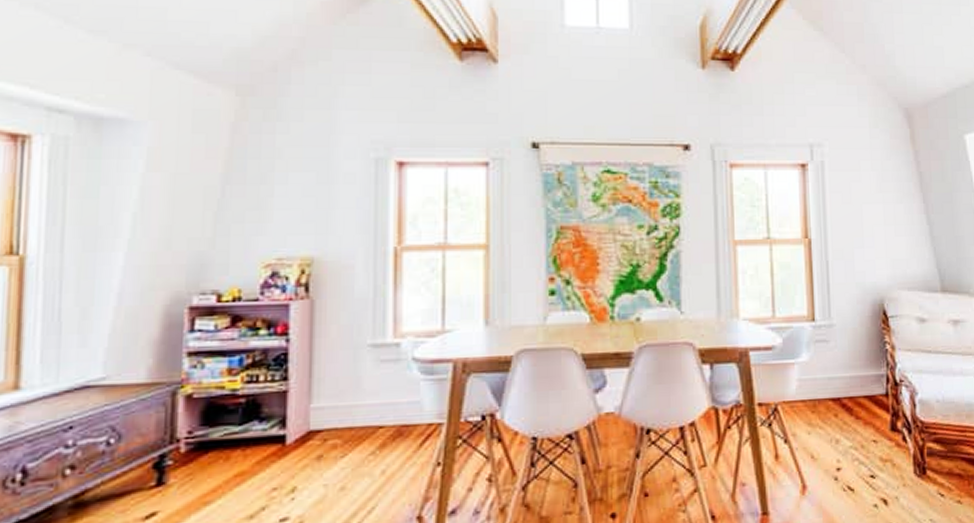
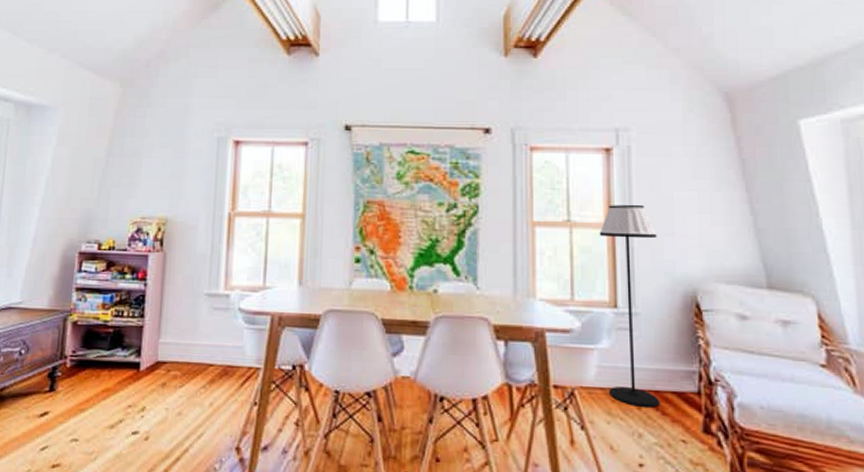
floor lamp: none [797,218,853,414] -> present [599,204,659,407]

